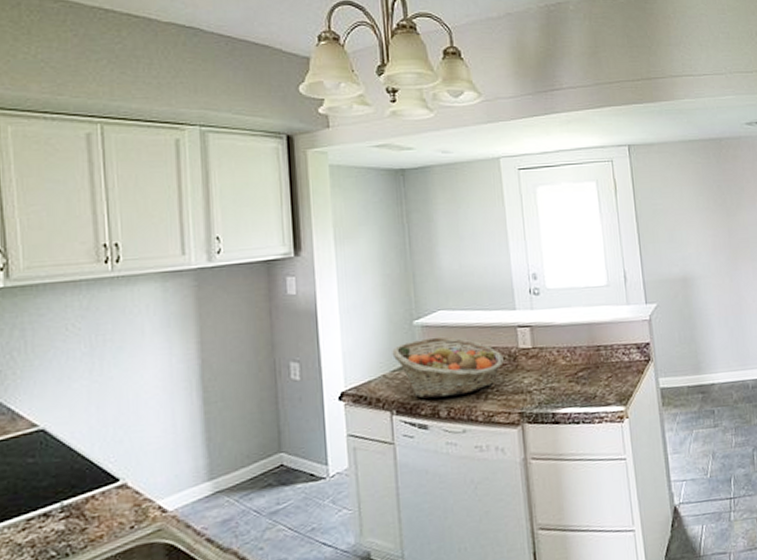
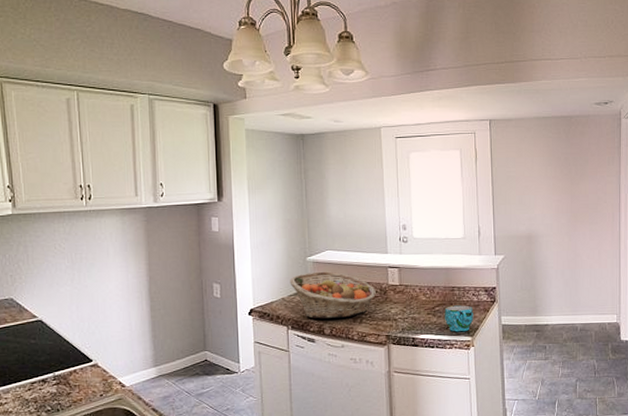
cup: none [590,367,626,402] -> present [445,305,474,332]

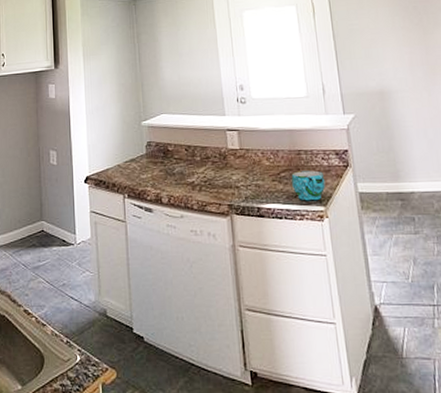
fruit basket: present [289,271,377,319] -> none [125,136,216,187]

